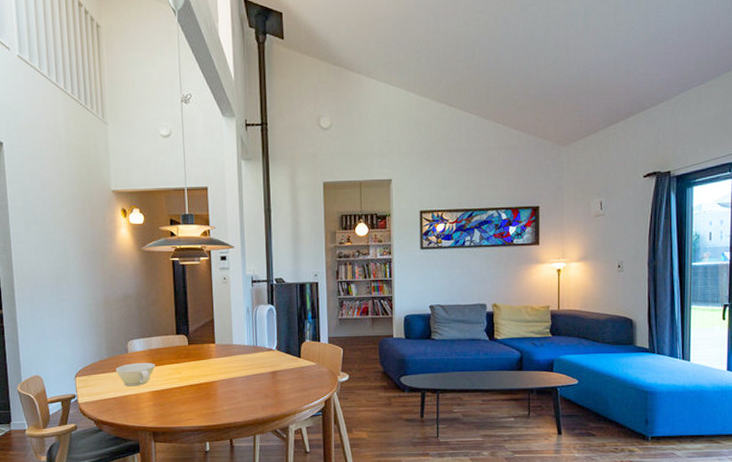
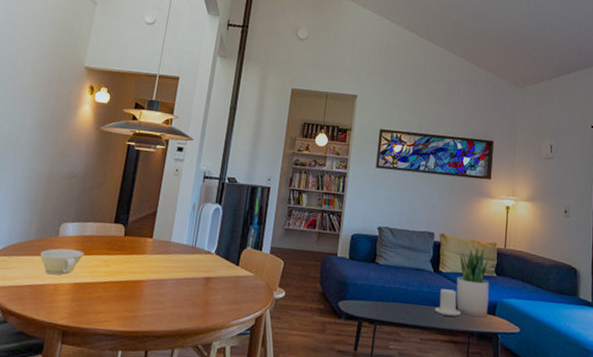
candle: none [493,354,519,377] -> present [434,289,461,316]
planter: none [513,311,545,376] -> present [456,246,489,318]

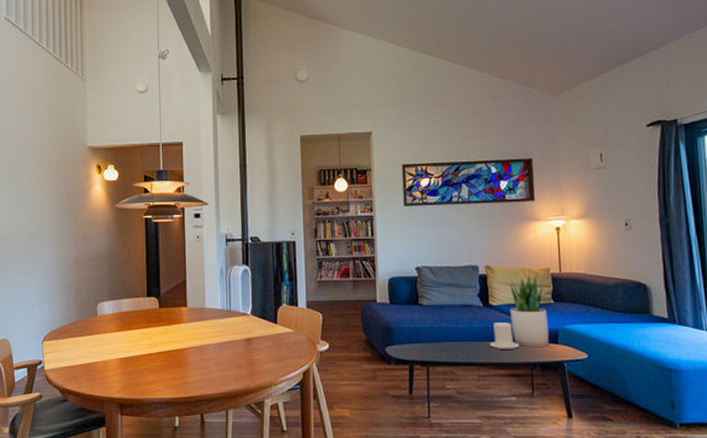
cup: present [40,248,84,275] -> none [84,327,125,353]

